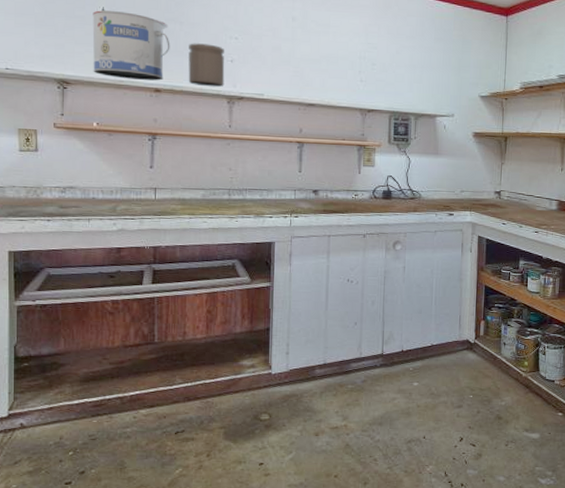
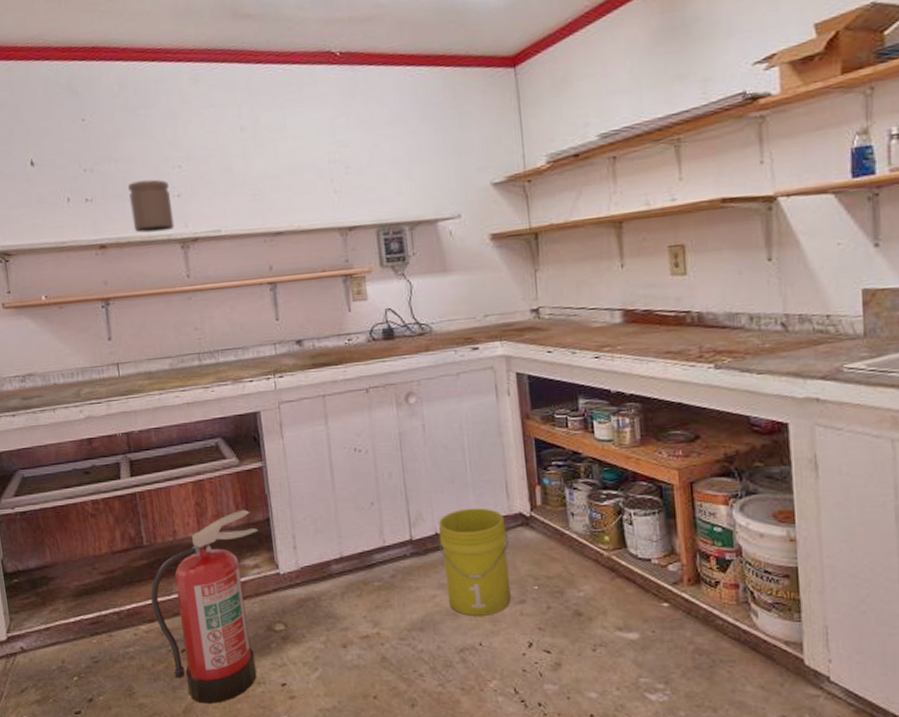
paint can: present [92,10,170,81] -> none [22,159,109,240]
fire extinguisher: none [154,319,259,478] -> present [150,509,259,704]
bucket: none [402,333,456,416] -> present [437,508,511,616]

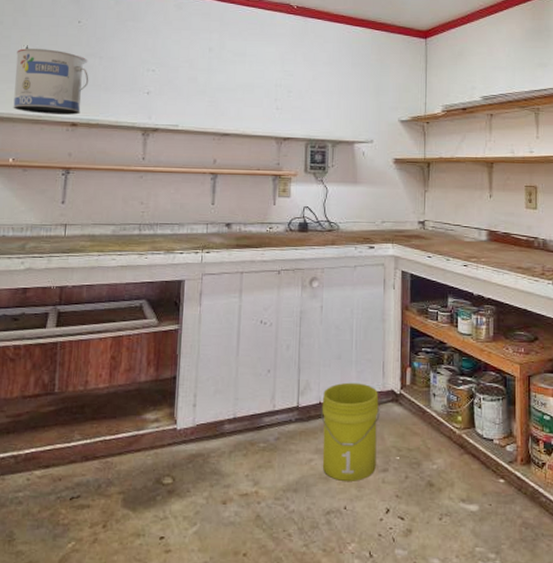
paint can: none [22,159,109,240] -> present [13,48,89,115]
jar: present [128,179,175,233] -> none [104,76,141,120]
fire extinguisher: present [150,509,259,704] -> none [50,366,165,554]

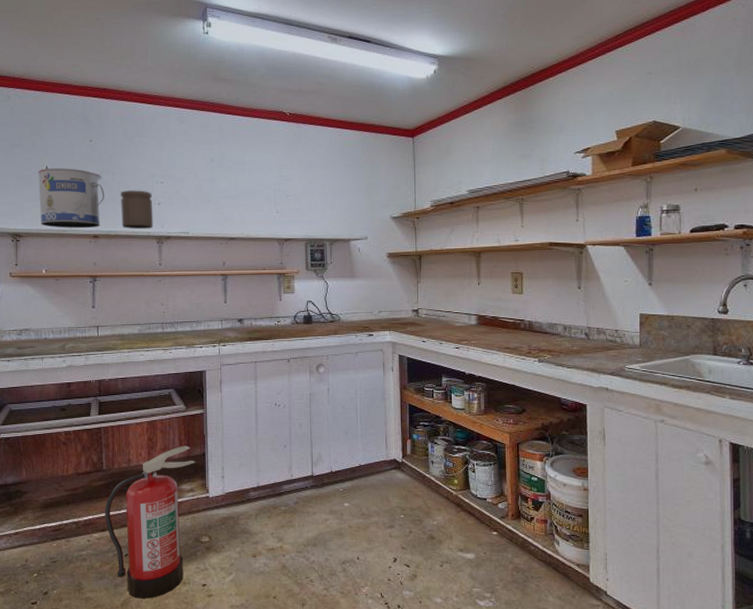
fire extinguisher: none [50,366,165,554] -> present [105,445,196,599]
jar: none [104,76,141,120] -> present [121,190,154,230]
bucket: present [320,382,380,481] -> none [332,454,385,536]

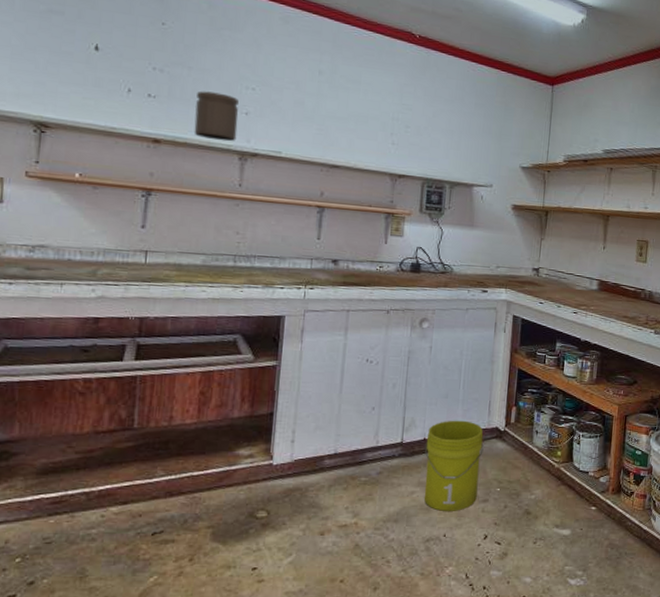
paint can: present [38,168,105,228] -> none [79,47,175,130]
fire extinguisher: present [105,445,196,599] -> none [129,402,261,587]
bucket: none [332,454,385,536] -> present [424,420,484,511]

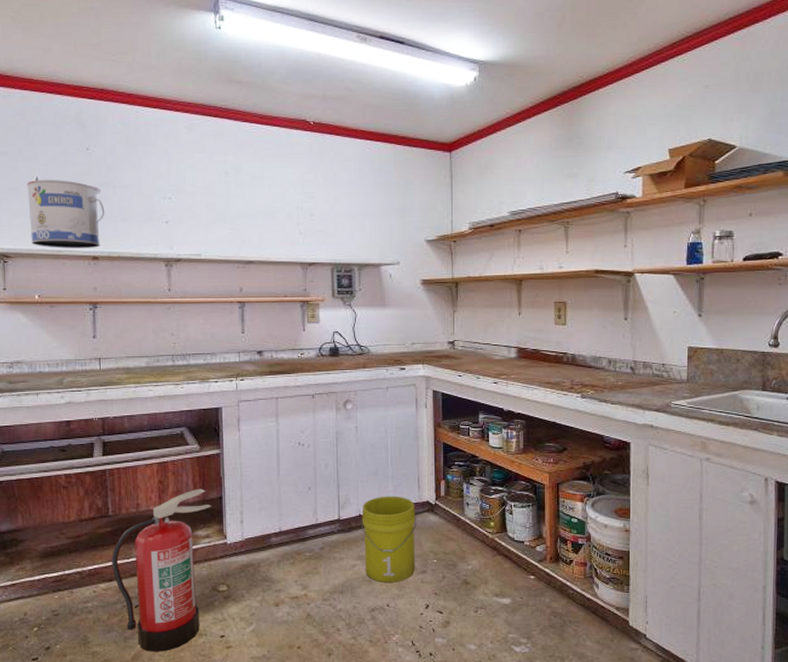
paint can: none [79,47,175,130] -> present [27,180,105,248]
fire extinguisher: none [129,402,261,587] -> present [112,488,212,652]
jar: present [194,91,239,142] -> none [123,206,161,251]

